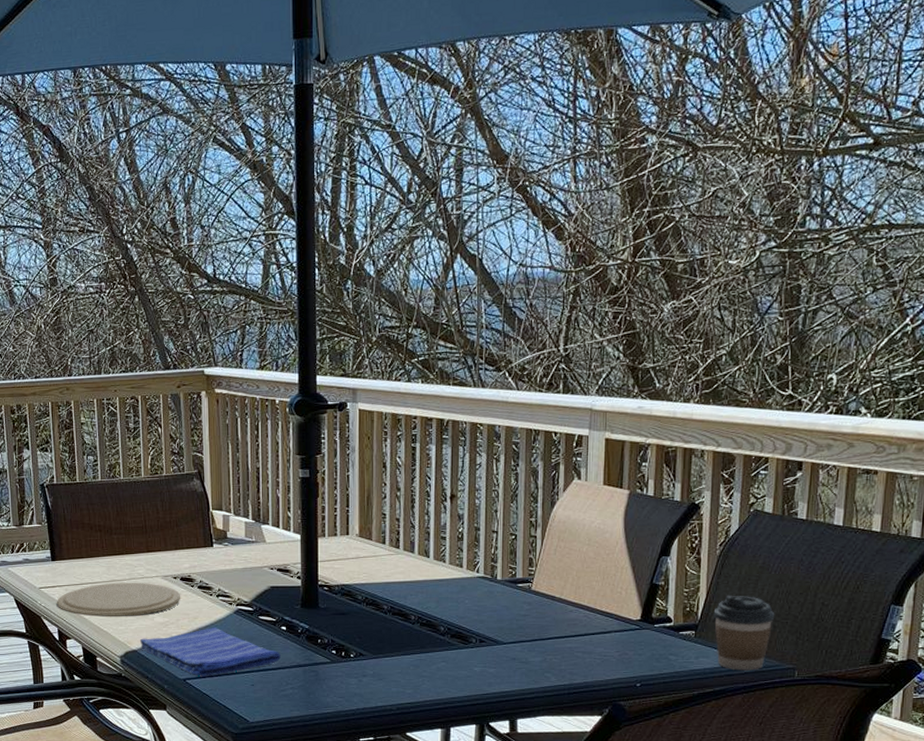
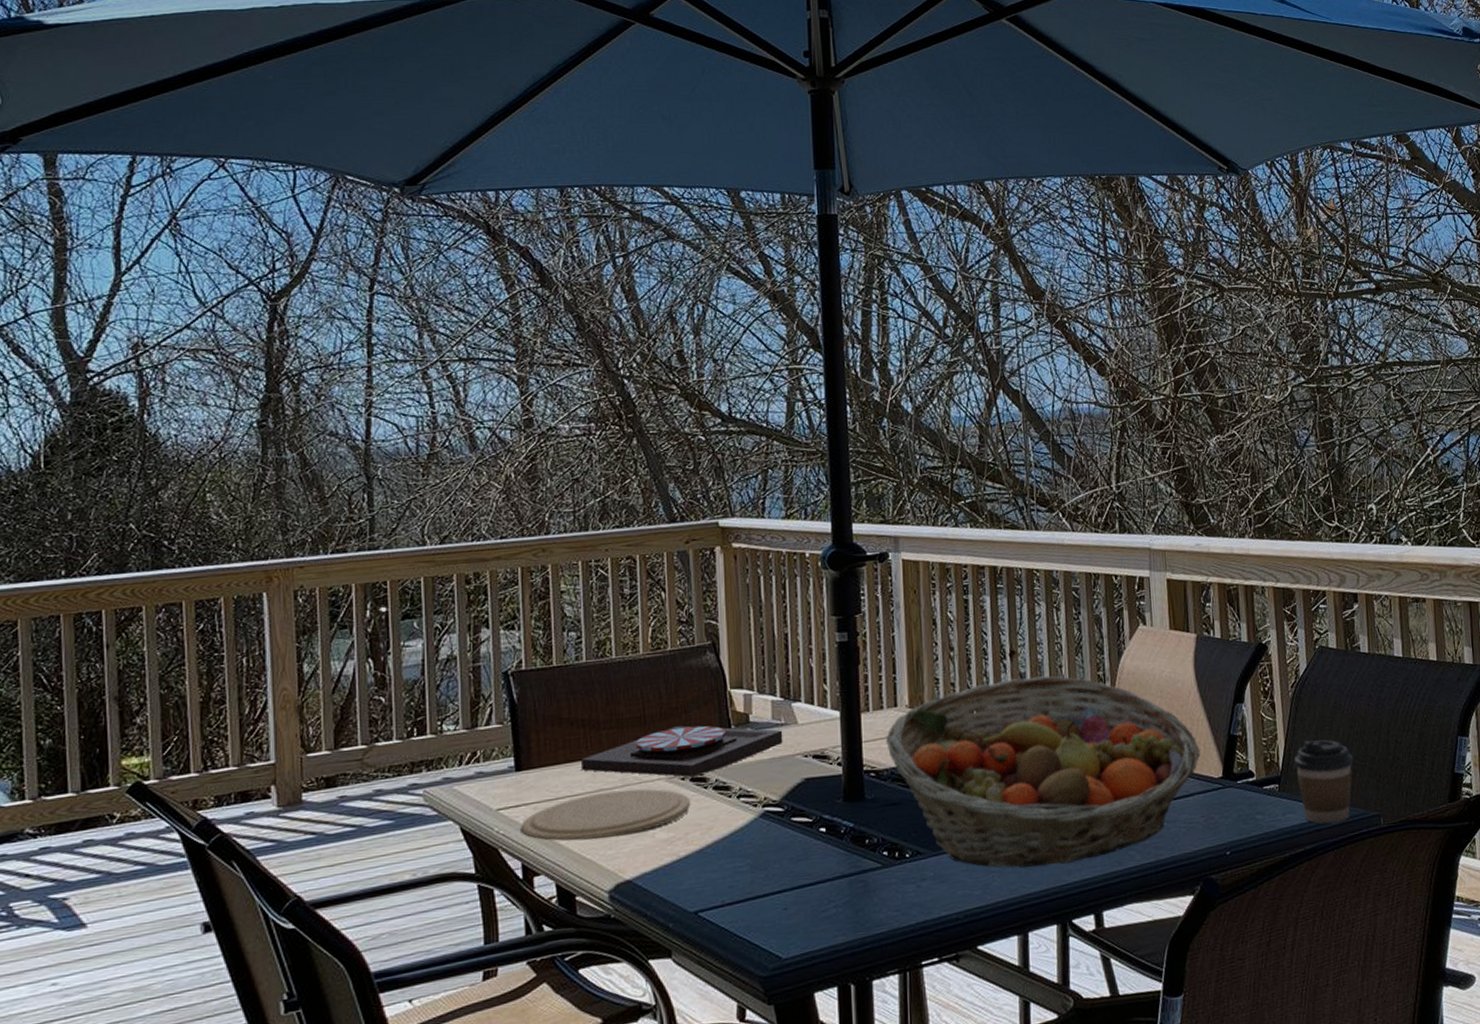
plate: none [98,536,254,577] -> present [580,726,783,777]
dish towel: present [139,628,281,677] -> none [635,838,820,906]
fruit basket: none [338,518,621,677] -> present [886,676,1201,868]

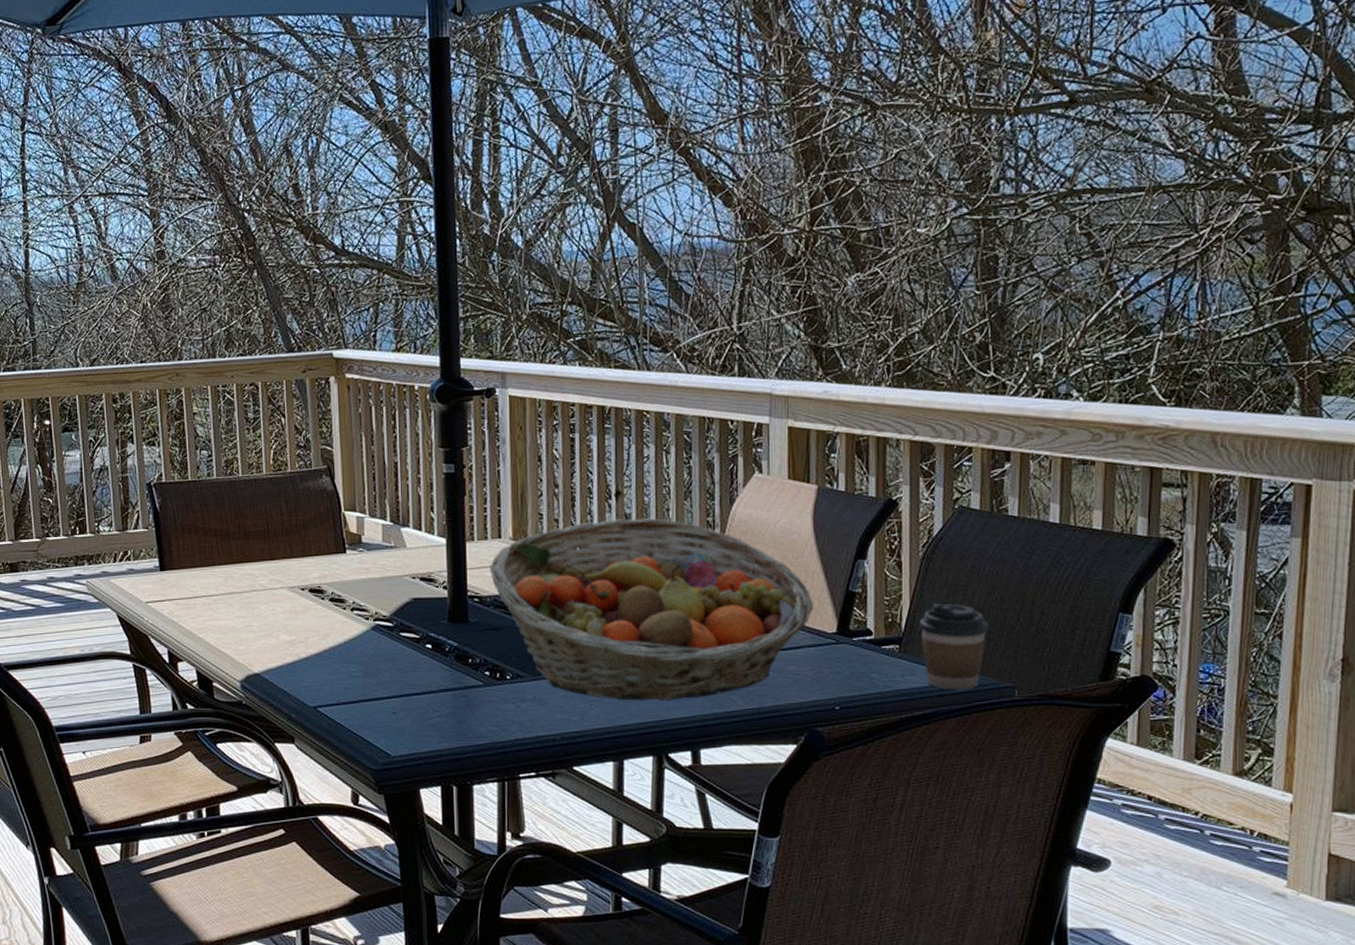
plate: present [522,788,690,841] -> none [167,594,309,635]
plate: present [580,726,783,777] -> none [214,542,393,588]

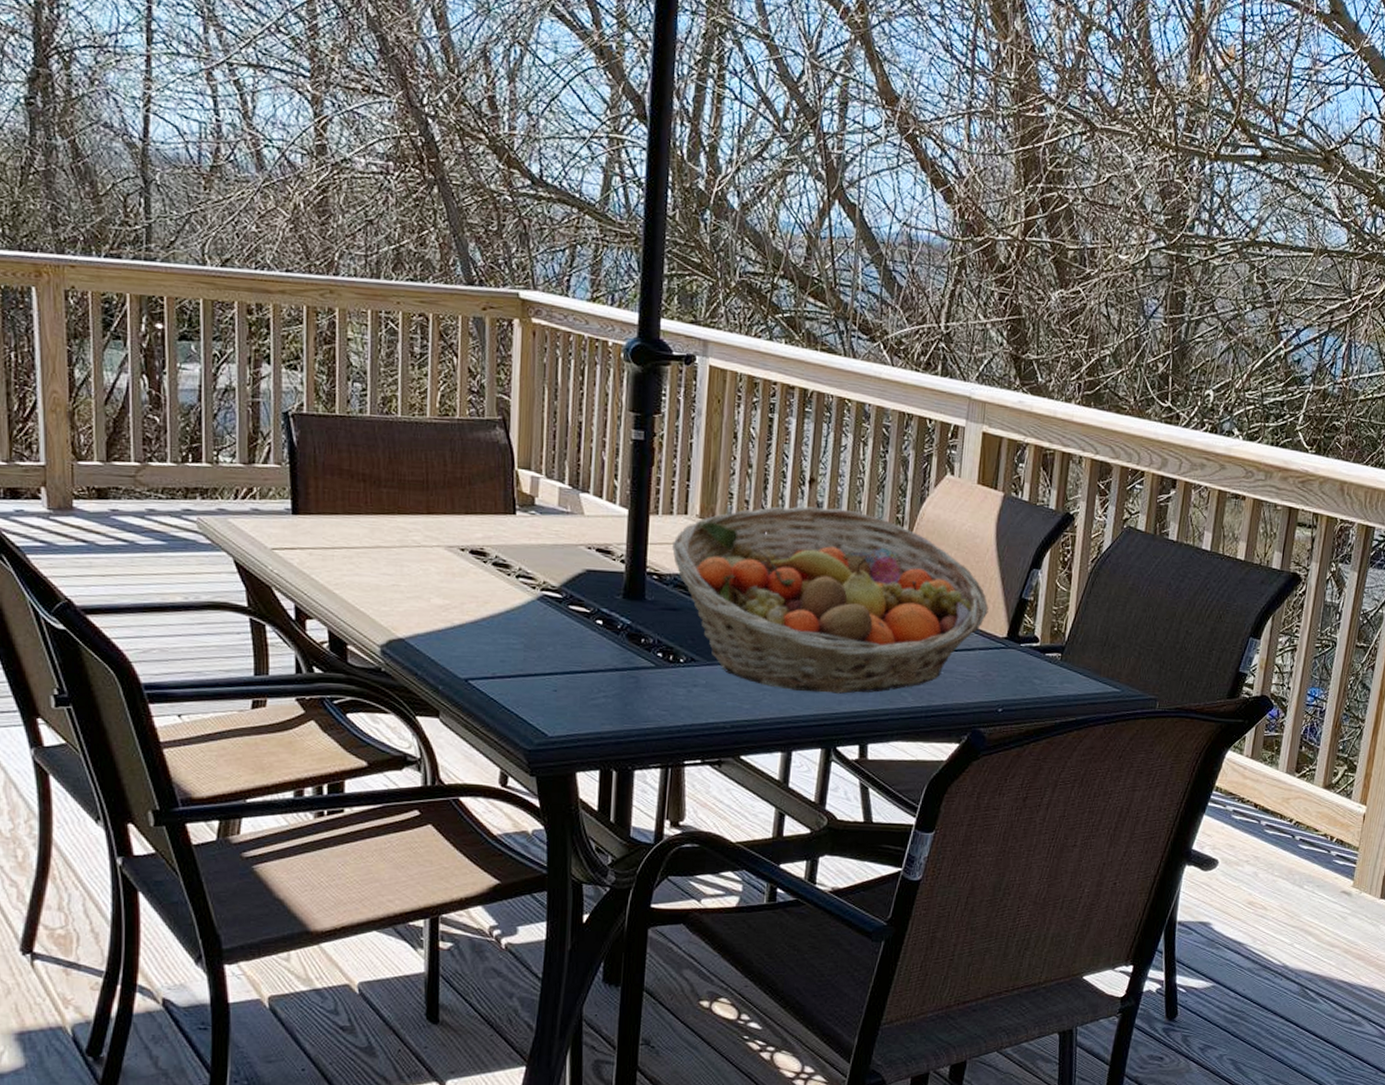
coffee cup: present [919,603,989,690] -> none [1081,616,1141,700]

